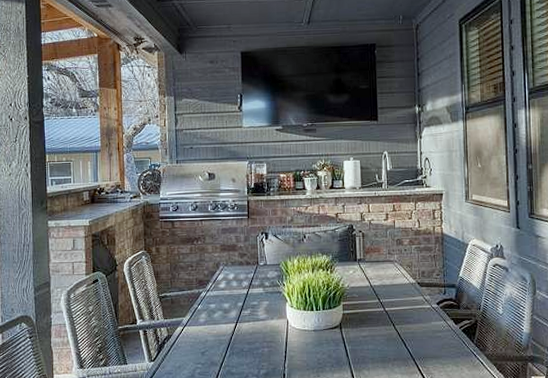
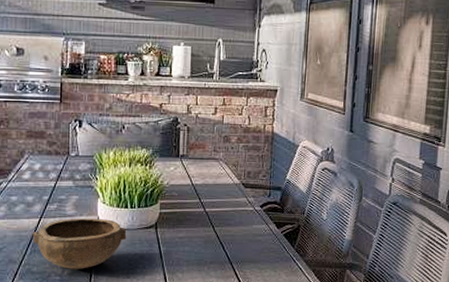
bowl: none [231,321,315,369] -> present [33,218,127,269]

